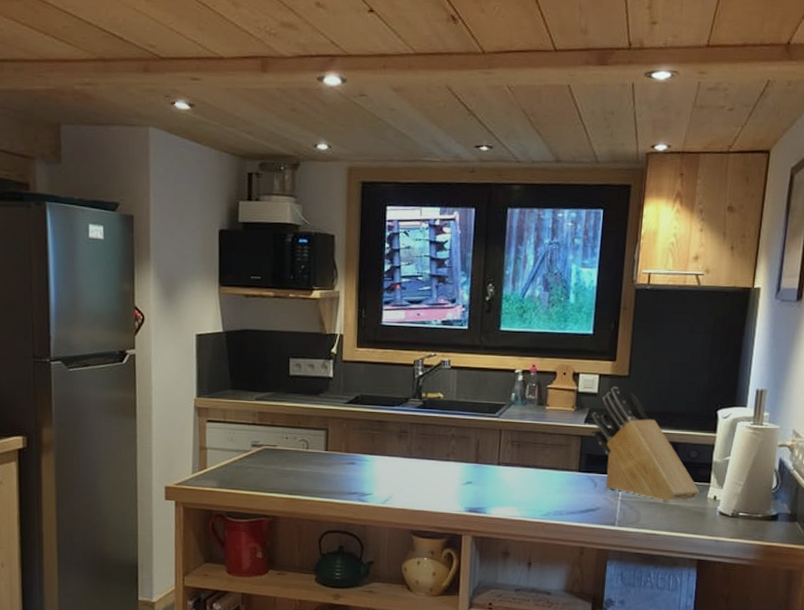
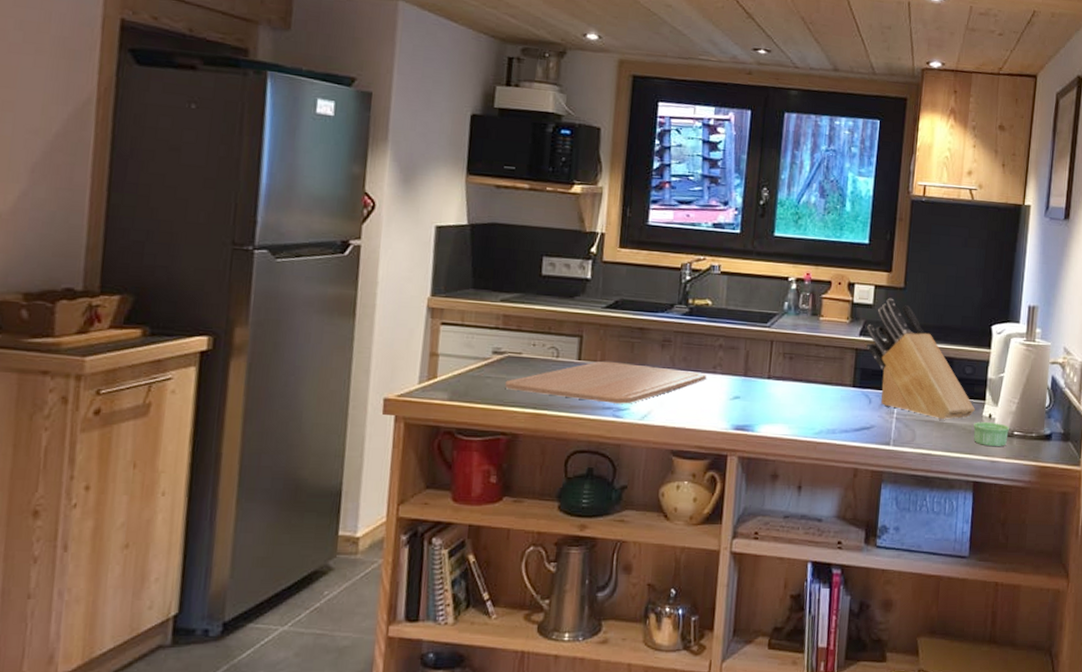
chopping board: none [264,451,440,490] -> present [505,360,706,404]
ramekin: none [698,503,735,527] -> present [973,422,1010,447]

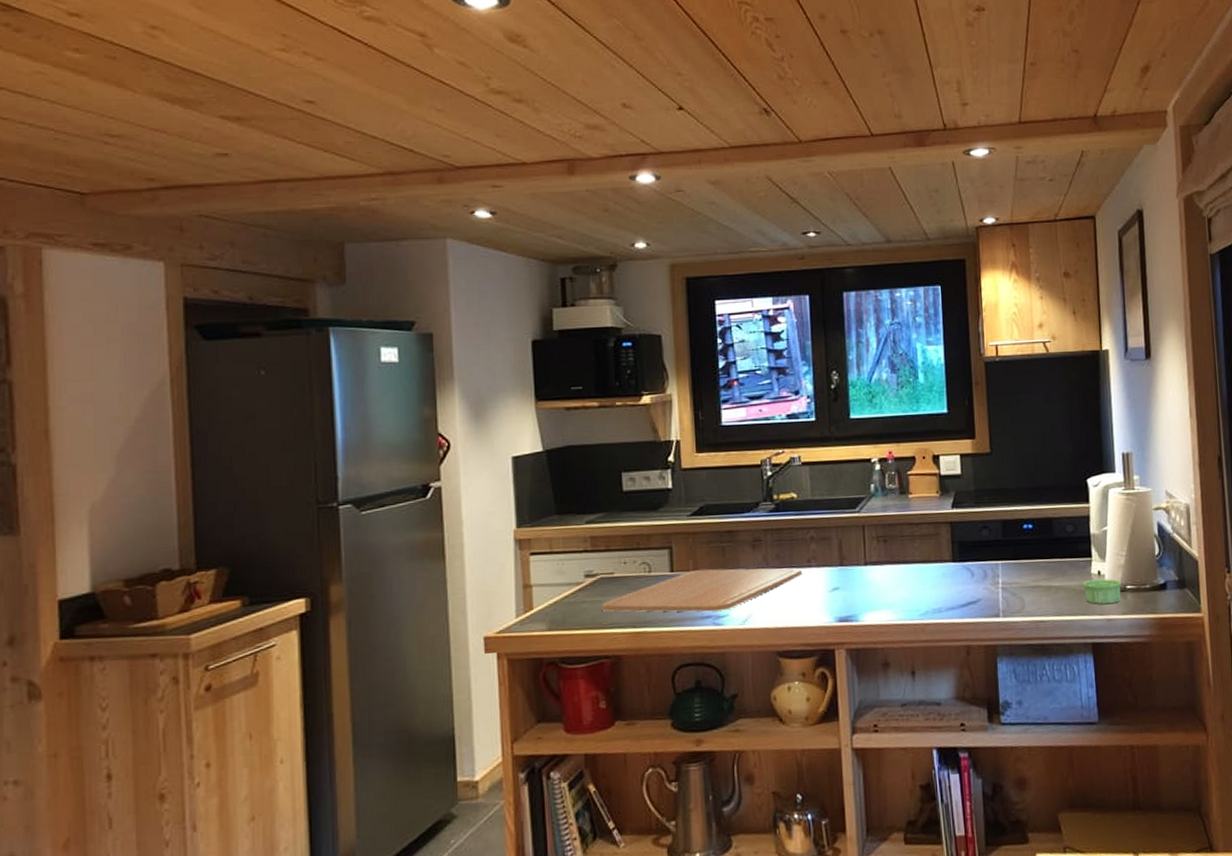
knife block: present [866,298,975,420] -> none [958,465,1083,584]

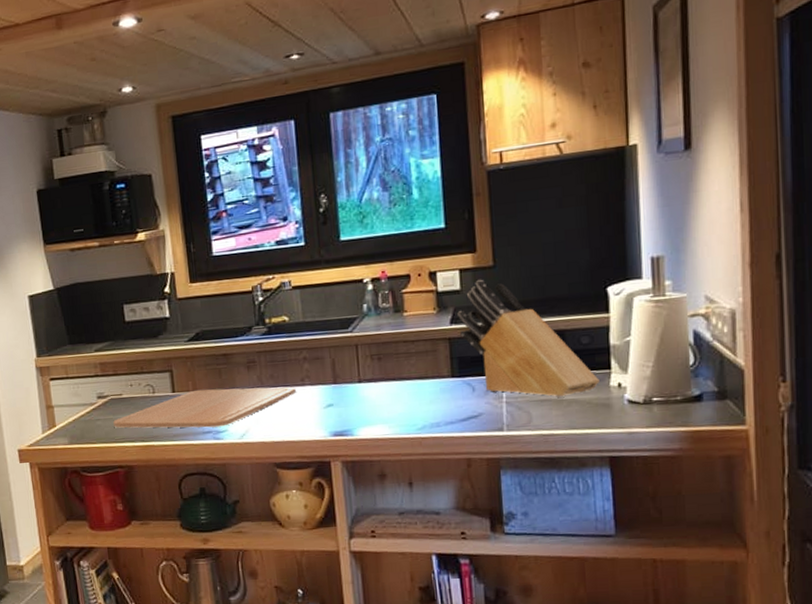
knife block: none [958,465,1083,584] -> present [457,279,600,397]
ramekin: present [1083,579,1122,605] -> none [600,391,647,418]

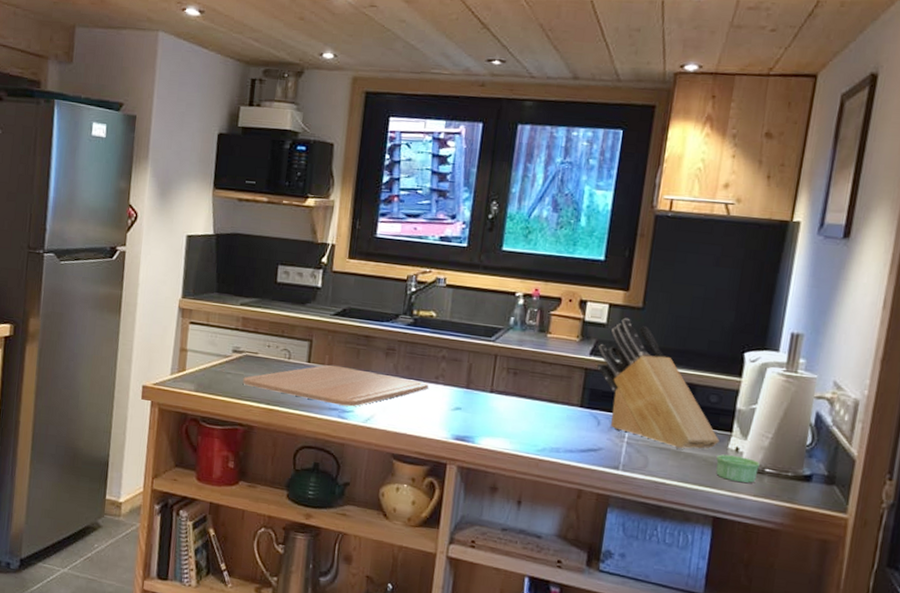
ramekin: none [600,391,647,418] -> present [716,454,761,483]

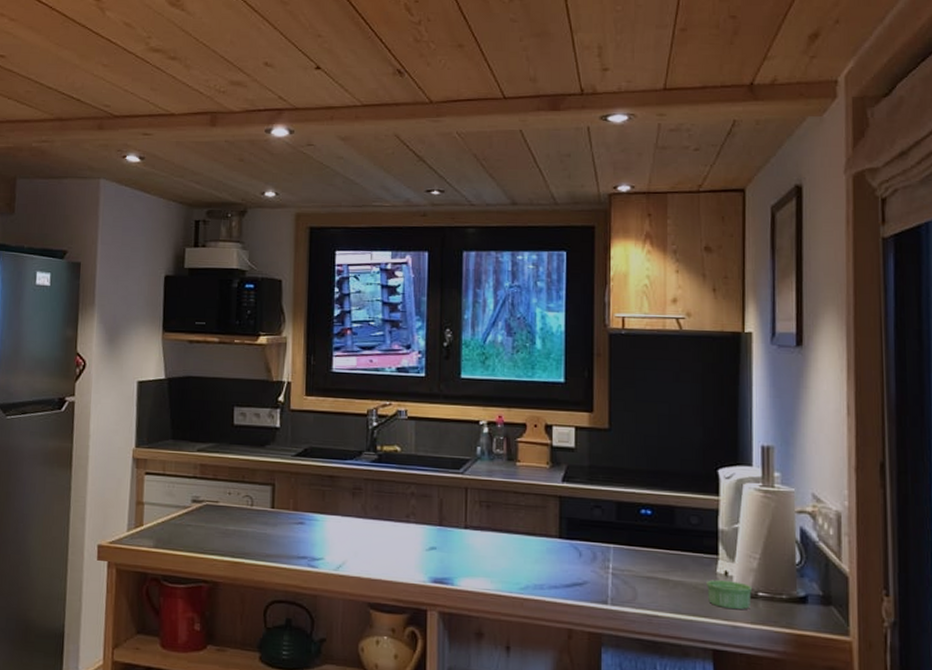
chopping board: present [243,364,428,407] -> none [204,509,399,554]
knife block: present [597,317,719,449] -> none [570,440,707,577]

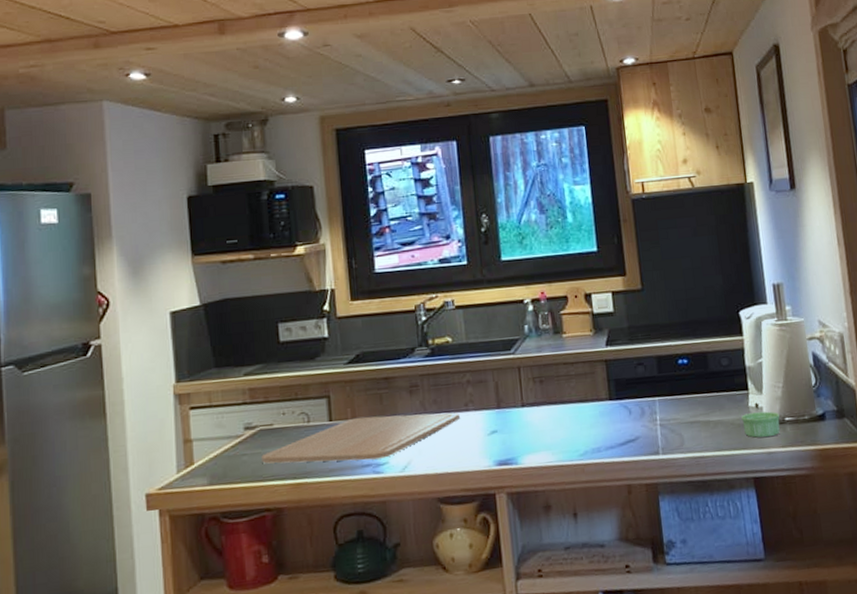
chopping board: none [204,509,399,554] -> present [261,412,460,464]

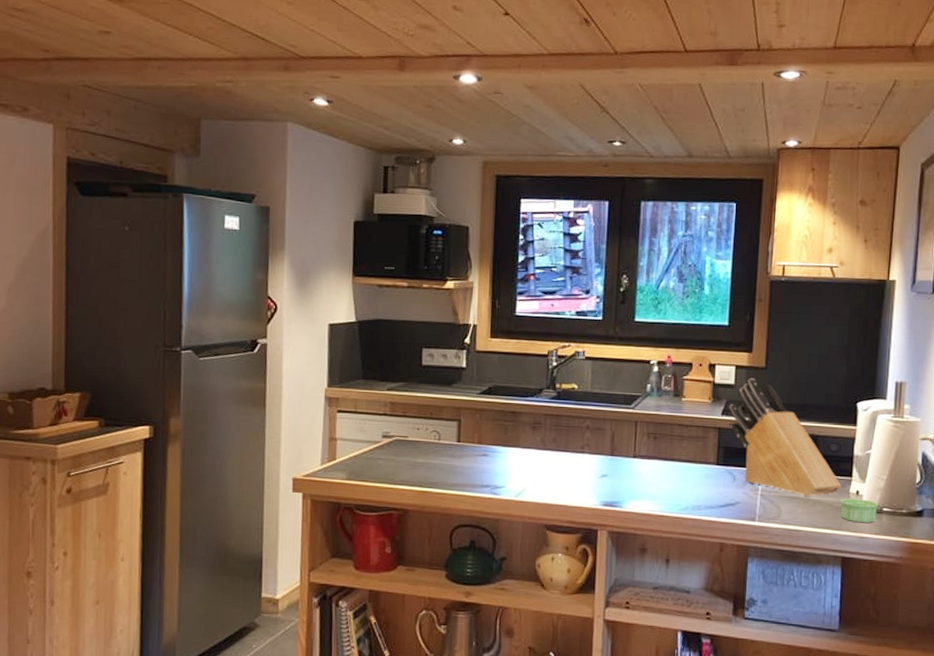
chopping board: present [261,412,460,464] -> none [394,442,575,482]
knife block: none [612,302,740,419] -> present [729,377,842,497]

